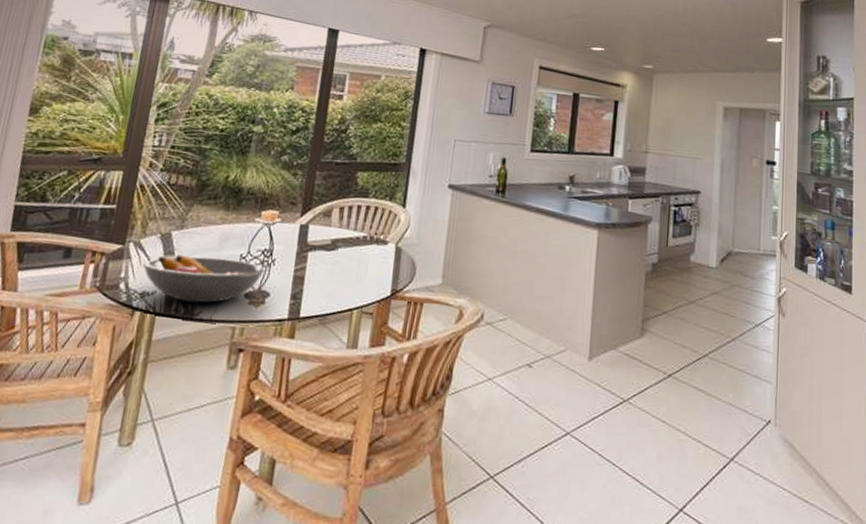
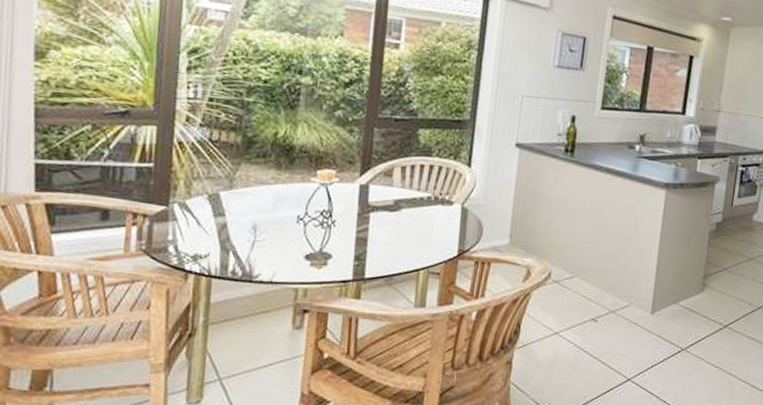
fruit bowl: present [143,254,265,303] -> none [192,216,325,265]

